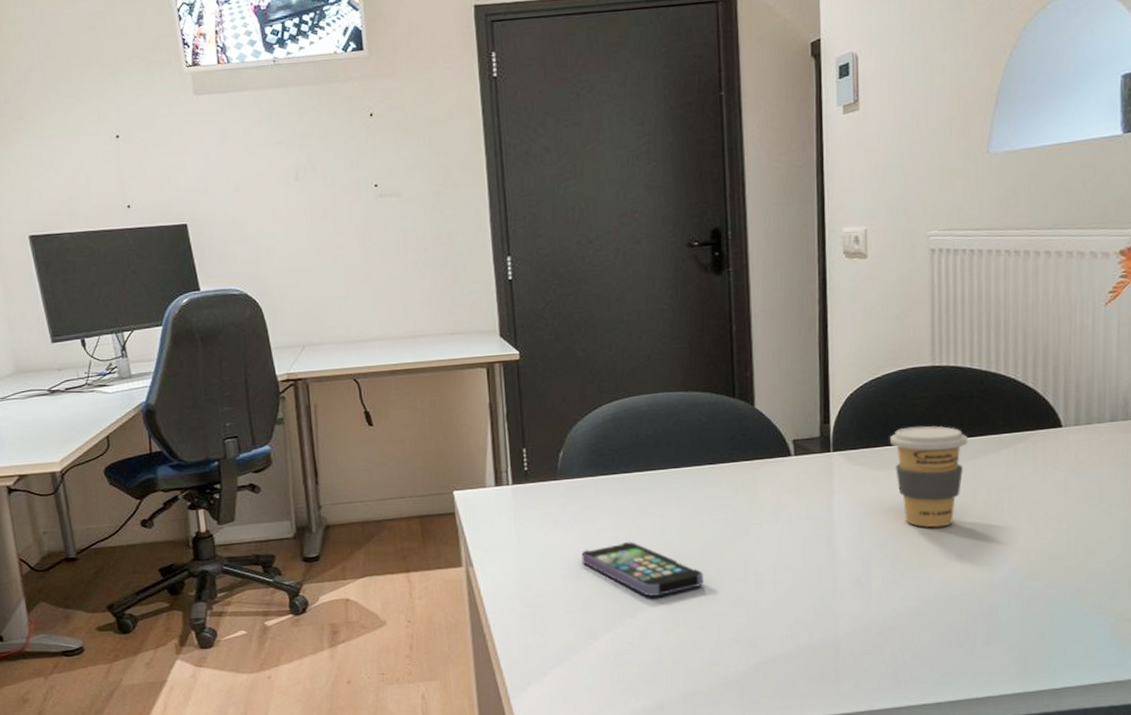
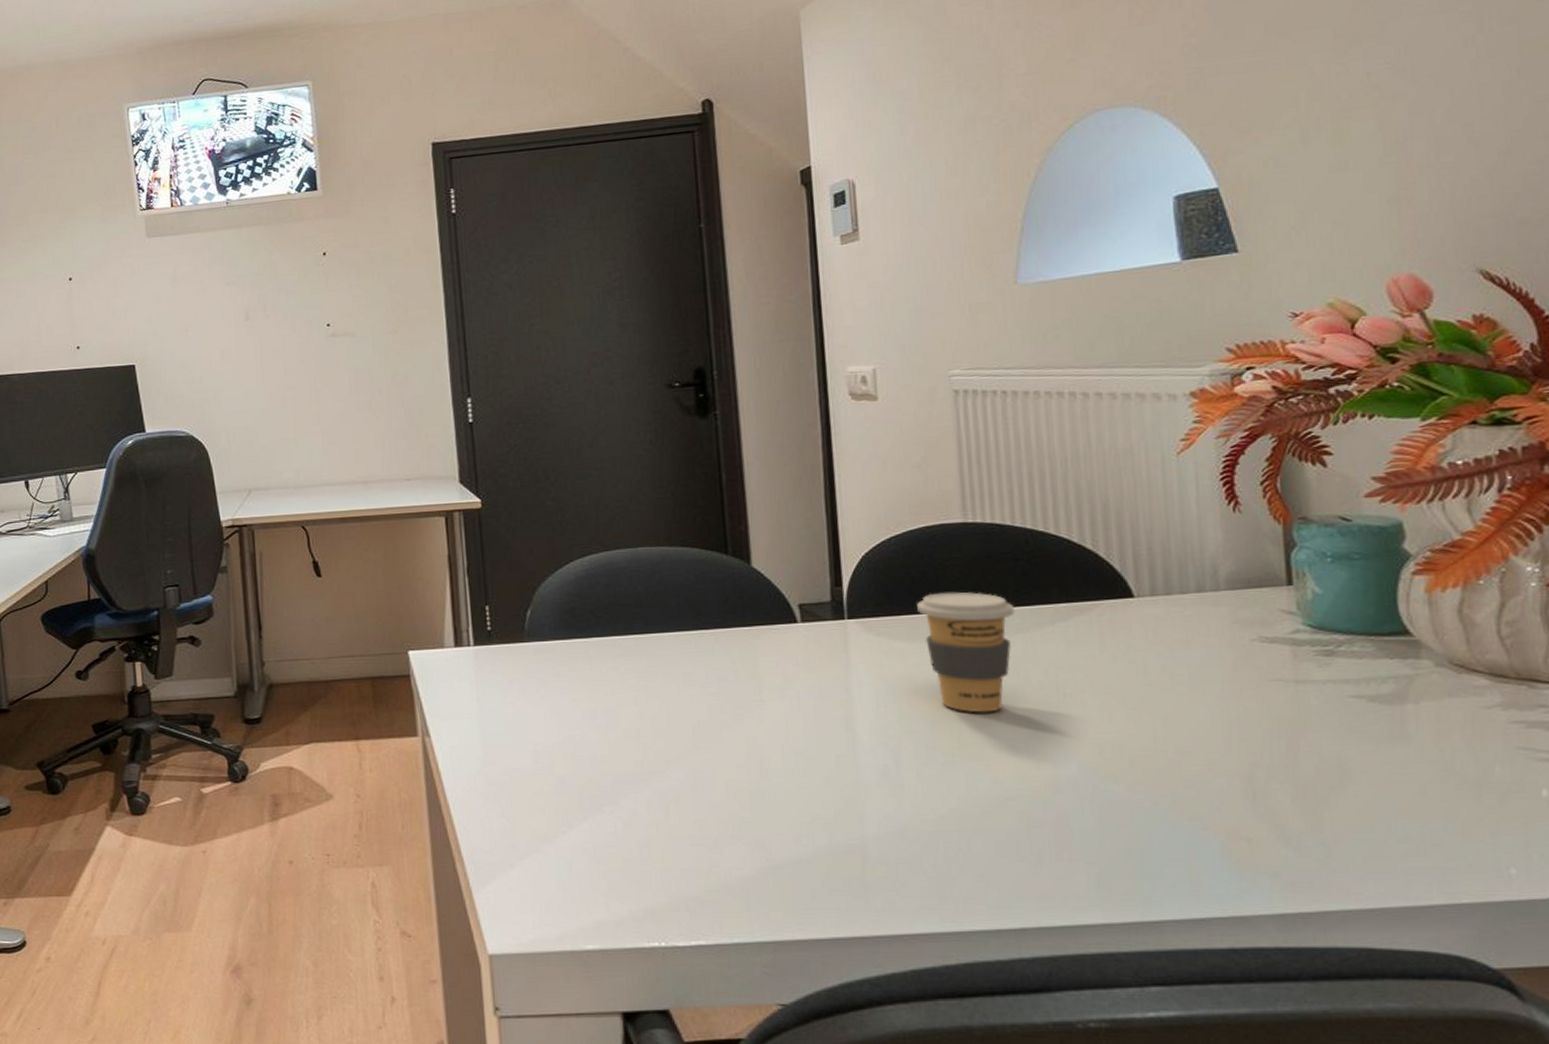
smartphone: present [581,542,704,596] -> none [553,716,698,780]

